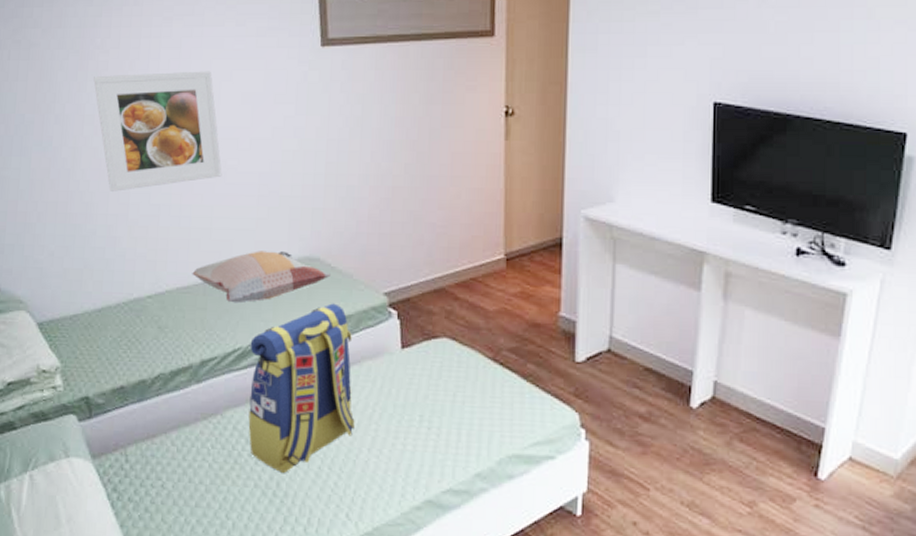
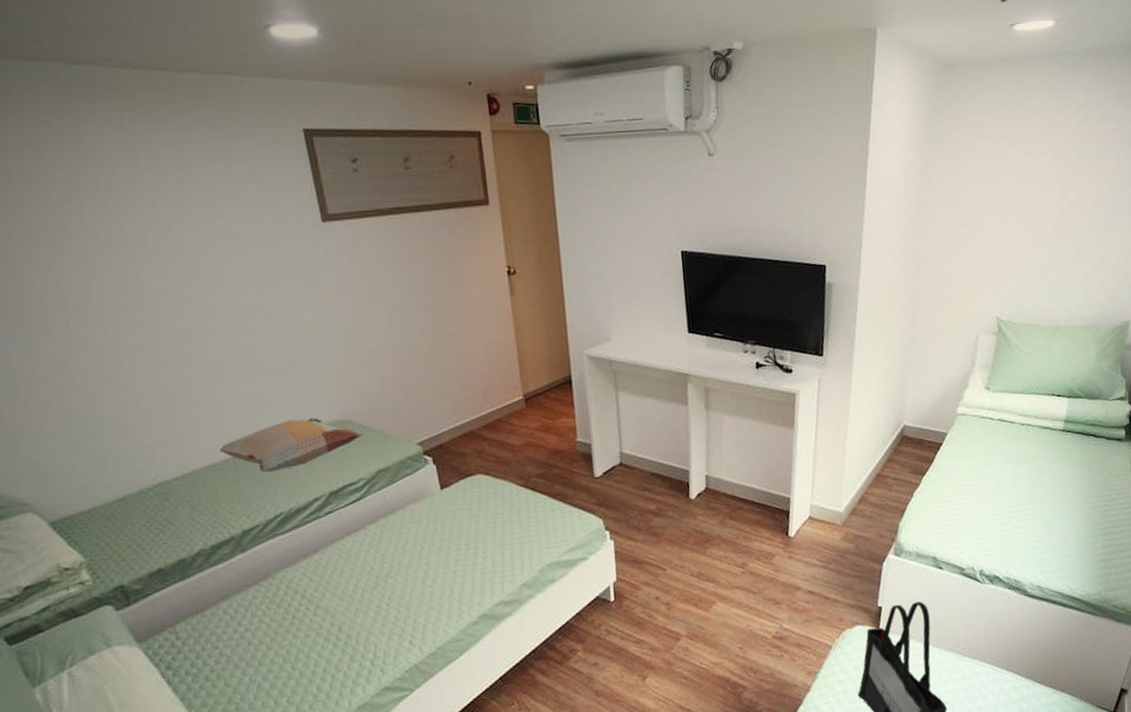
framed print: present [94,71,222,192] -> none [72,252,237,381]
backpack: present [248,303,355,474] -> none [291,459,407,619]

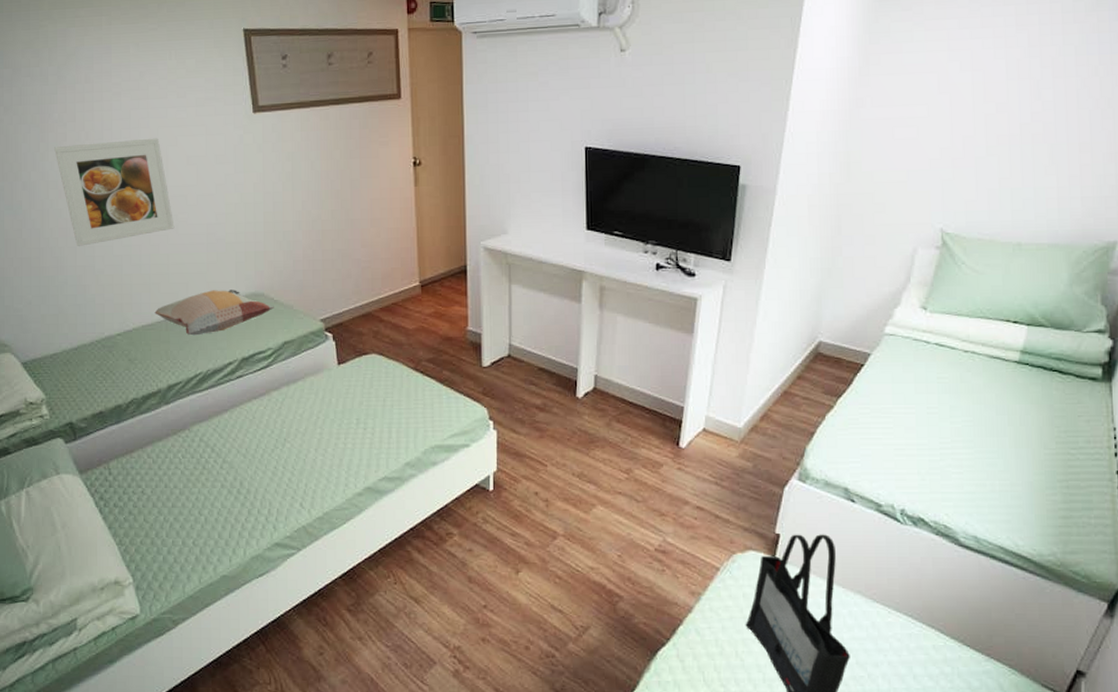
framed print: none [72,252,237,381] -> present [54,138,175,246]

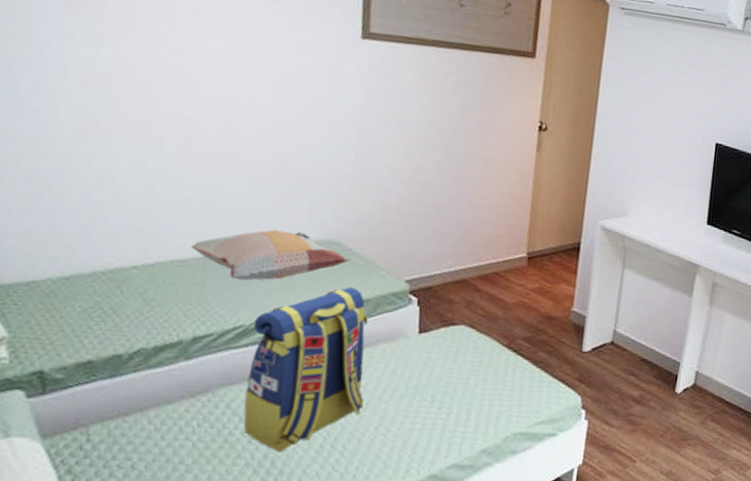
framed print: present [54,138,175,246] -> none [84,26,238,153]
backpack: none [209,331,303,475] -> present [243,287,368,452]

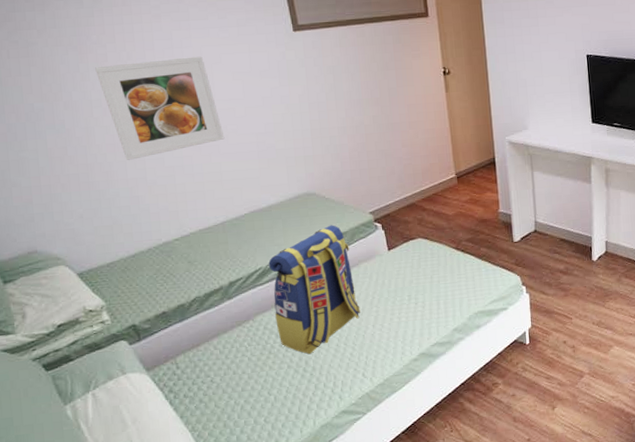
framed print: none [84,26,238,153] -> present [95,56,225,160]
decorative pillow: present [190,229,351,281] -> none [211,191,326,235]

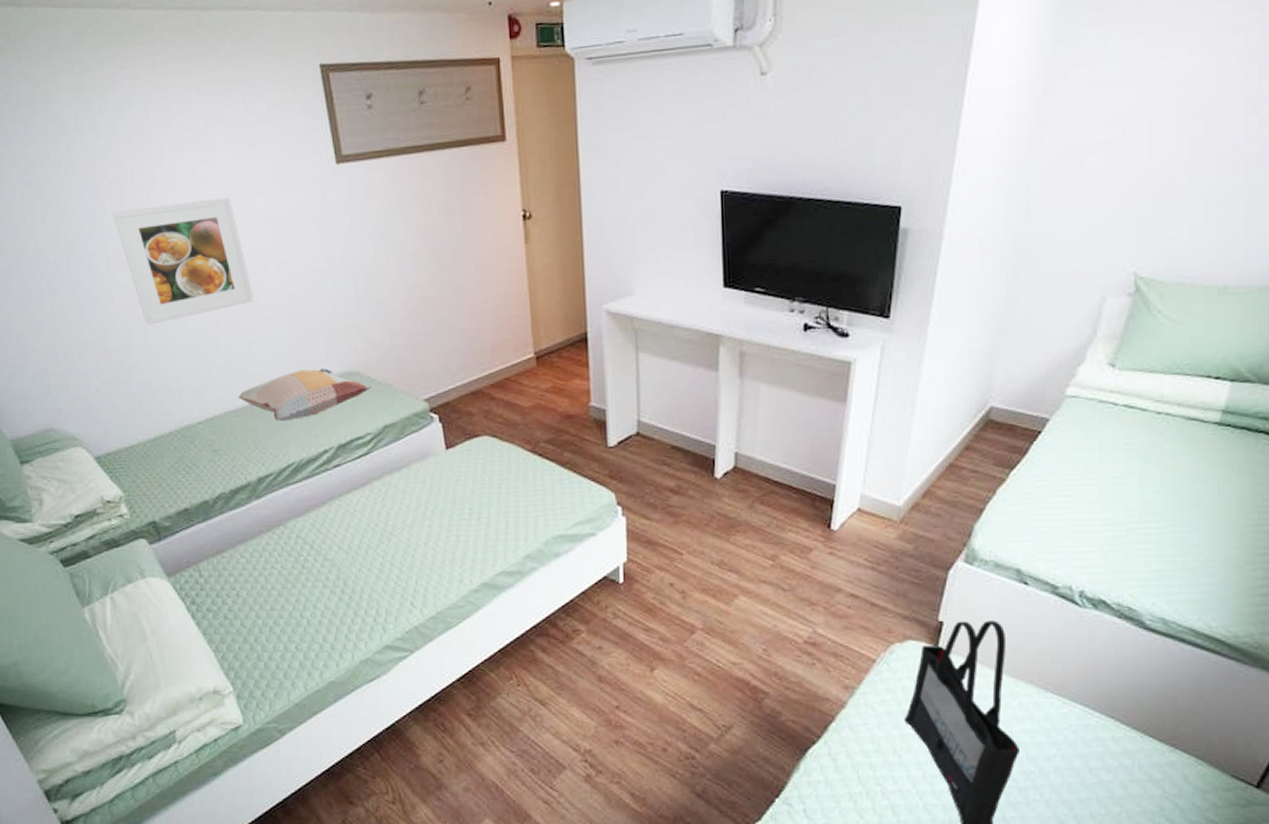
decorative pillow: none [211,191,326,235] -> present [238,368,372,422]
backpack: present [268,225,360,355] -> none [302,413,410,573]

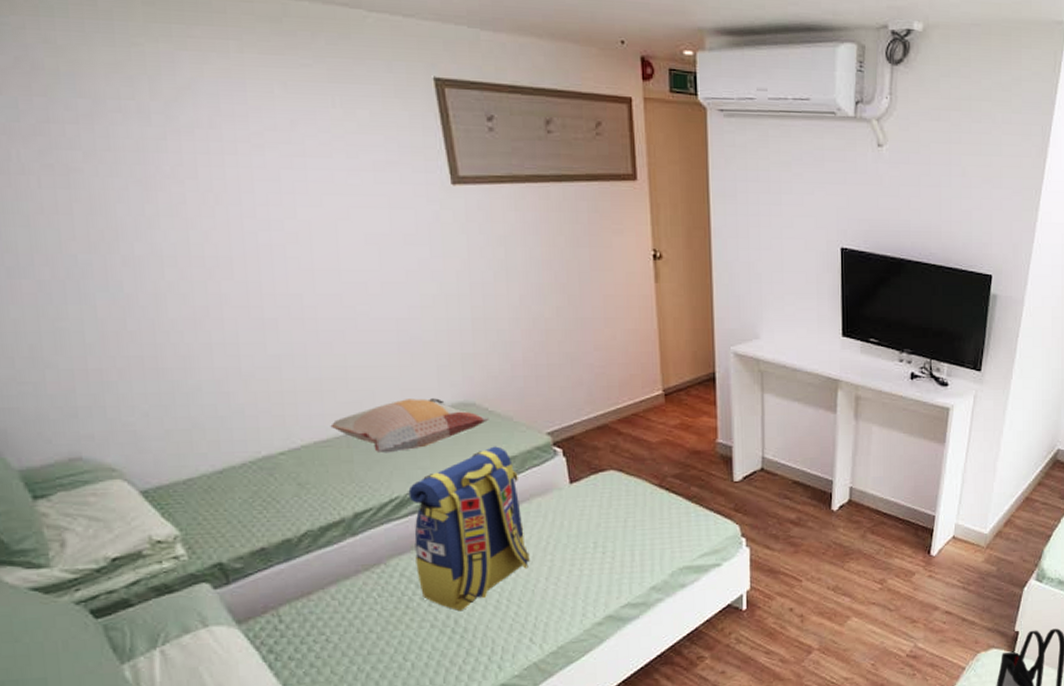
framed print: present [112,197,255,325] -> none [168,207,352,342]
backpack: none [302,413,410,573] -> present [408,446,530,612]

